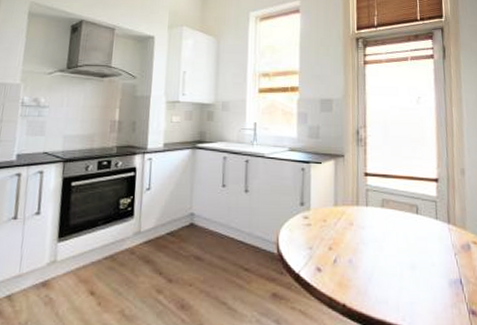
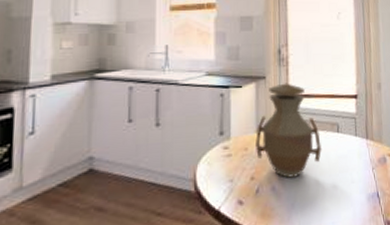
vase: none [334,162,401,254] -> present [256,83,323,179]

